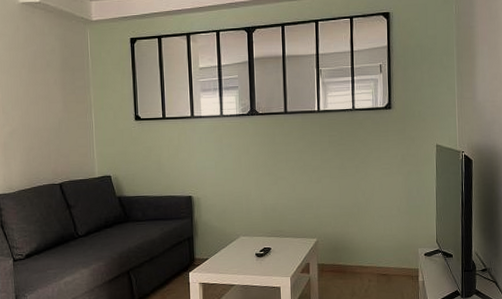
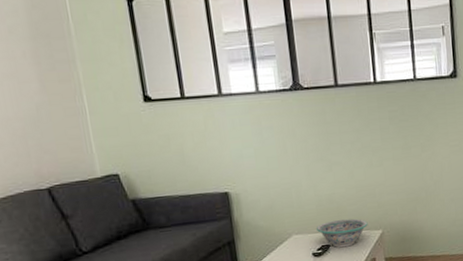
decorative bowl: none [260,226,305,251] -> present [315,218,368,248]

